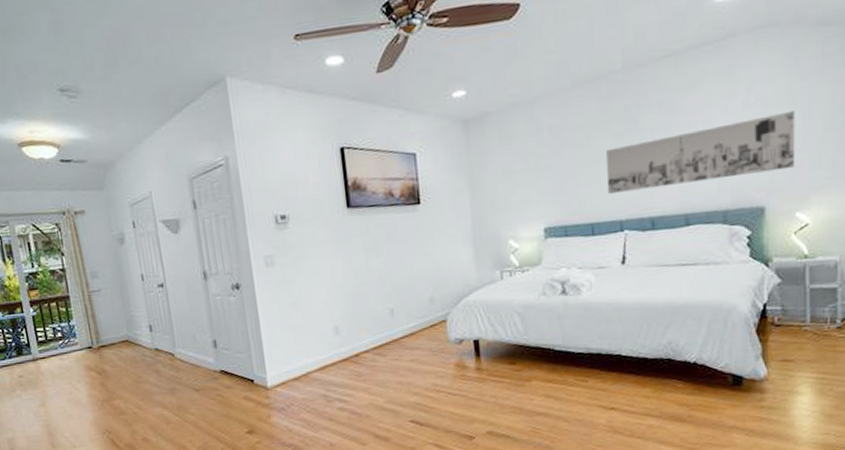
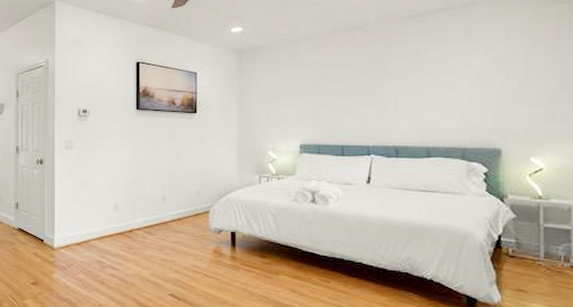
wall art: present [606,110,796,194] -> none [357,70,531,122]

